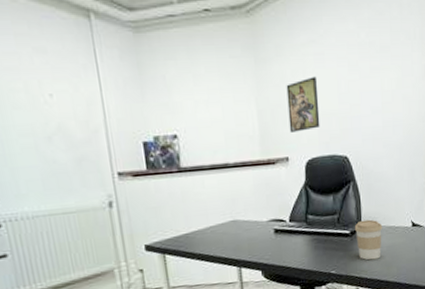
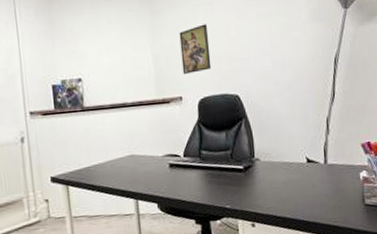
coffee cup: present [354,219,383,260] -> none [247,155,277,196]

